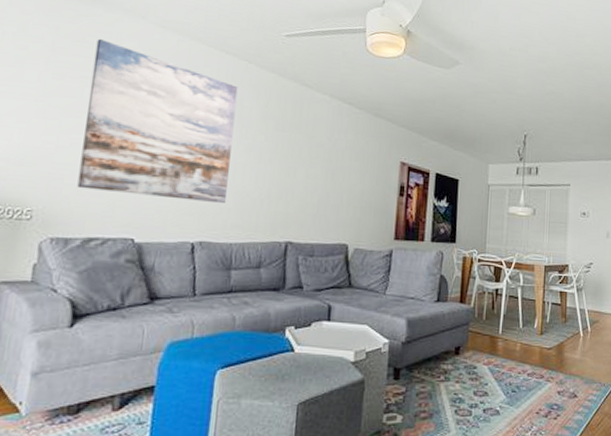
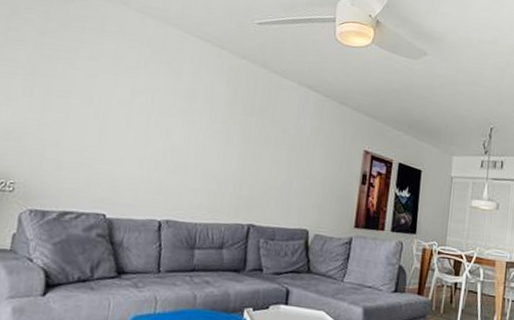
wall art: present [77,38,238,203] -> none [56,22,210,184]

